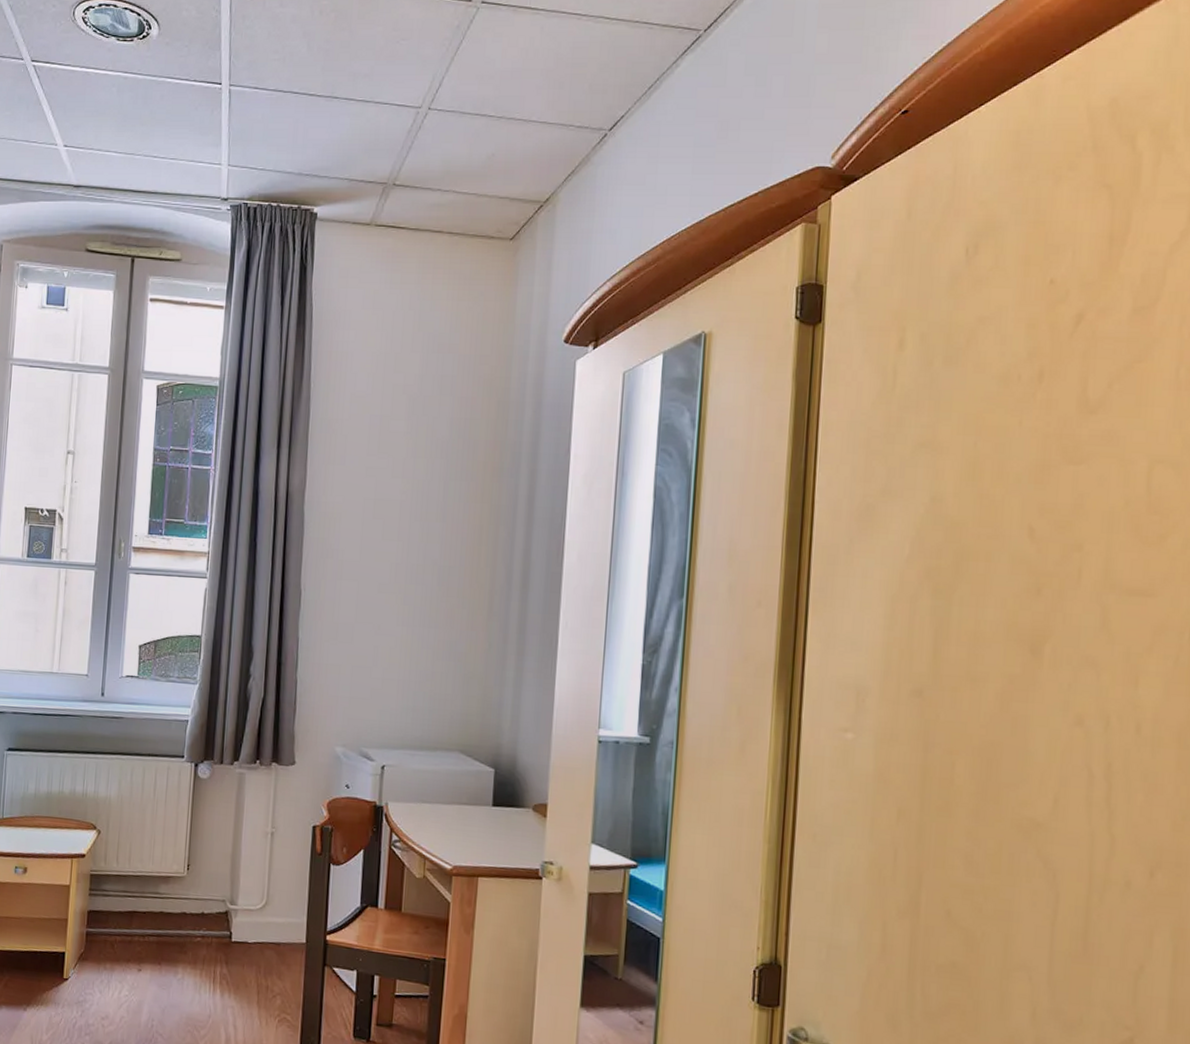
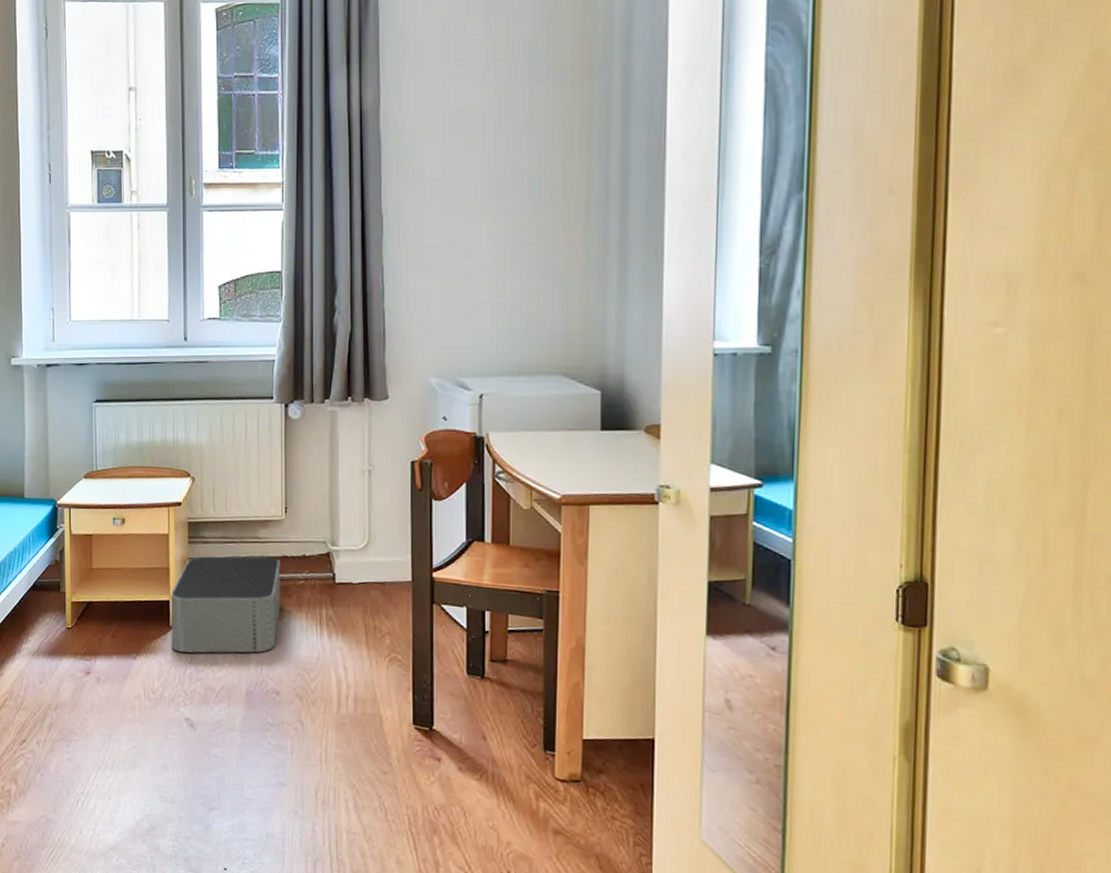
storage bin: none [63,909,179,1009] -> present [170,556,280,653]

